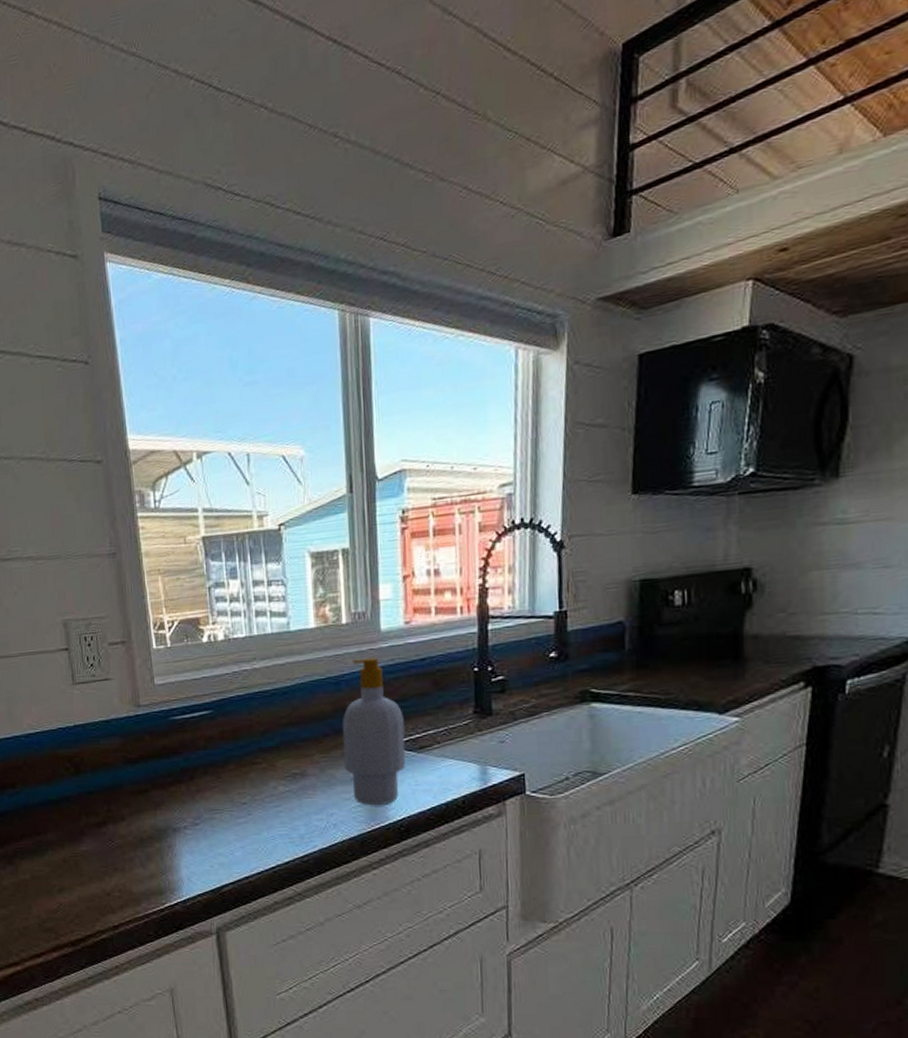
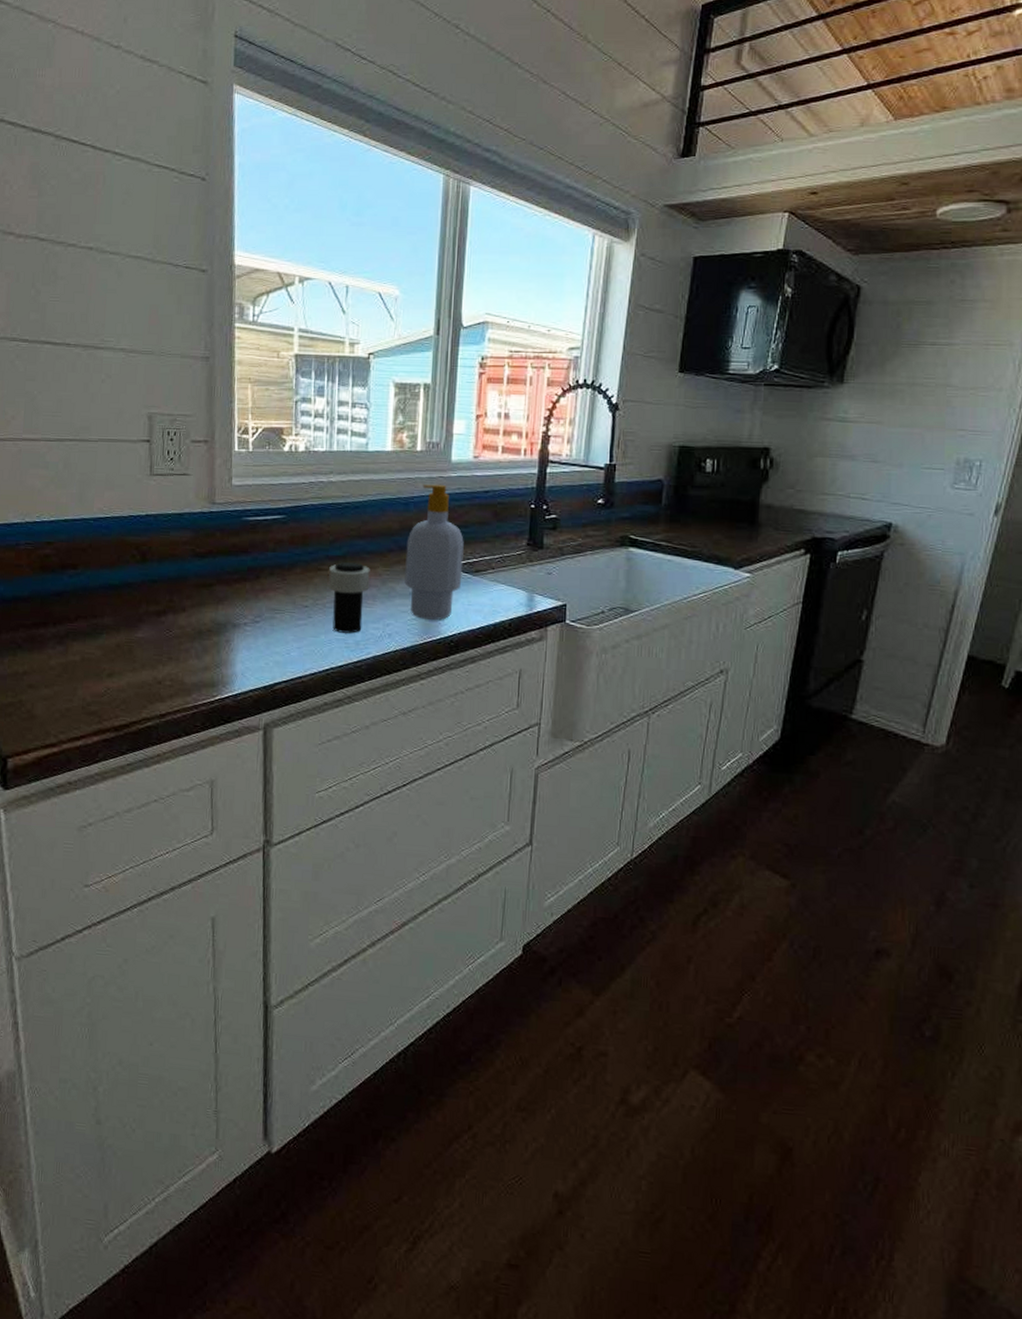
cup: none [264,752,308,828] -> present [328,562,370,634]

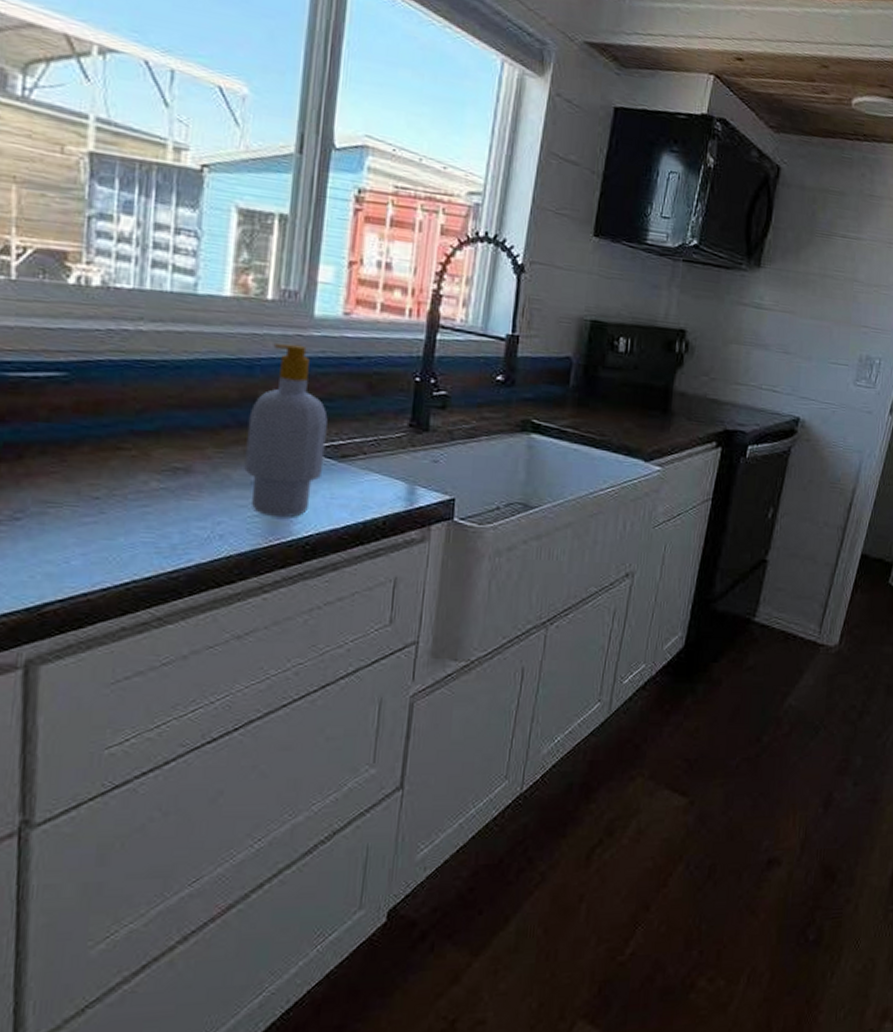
cup: present [328,562,370,634] -> none [132,439,195,535]

